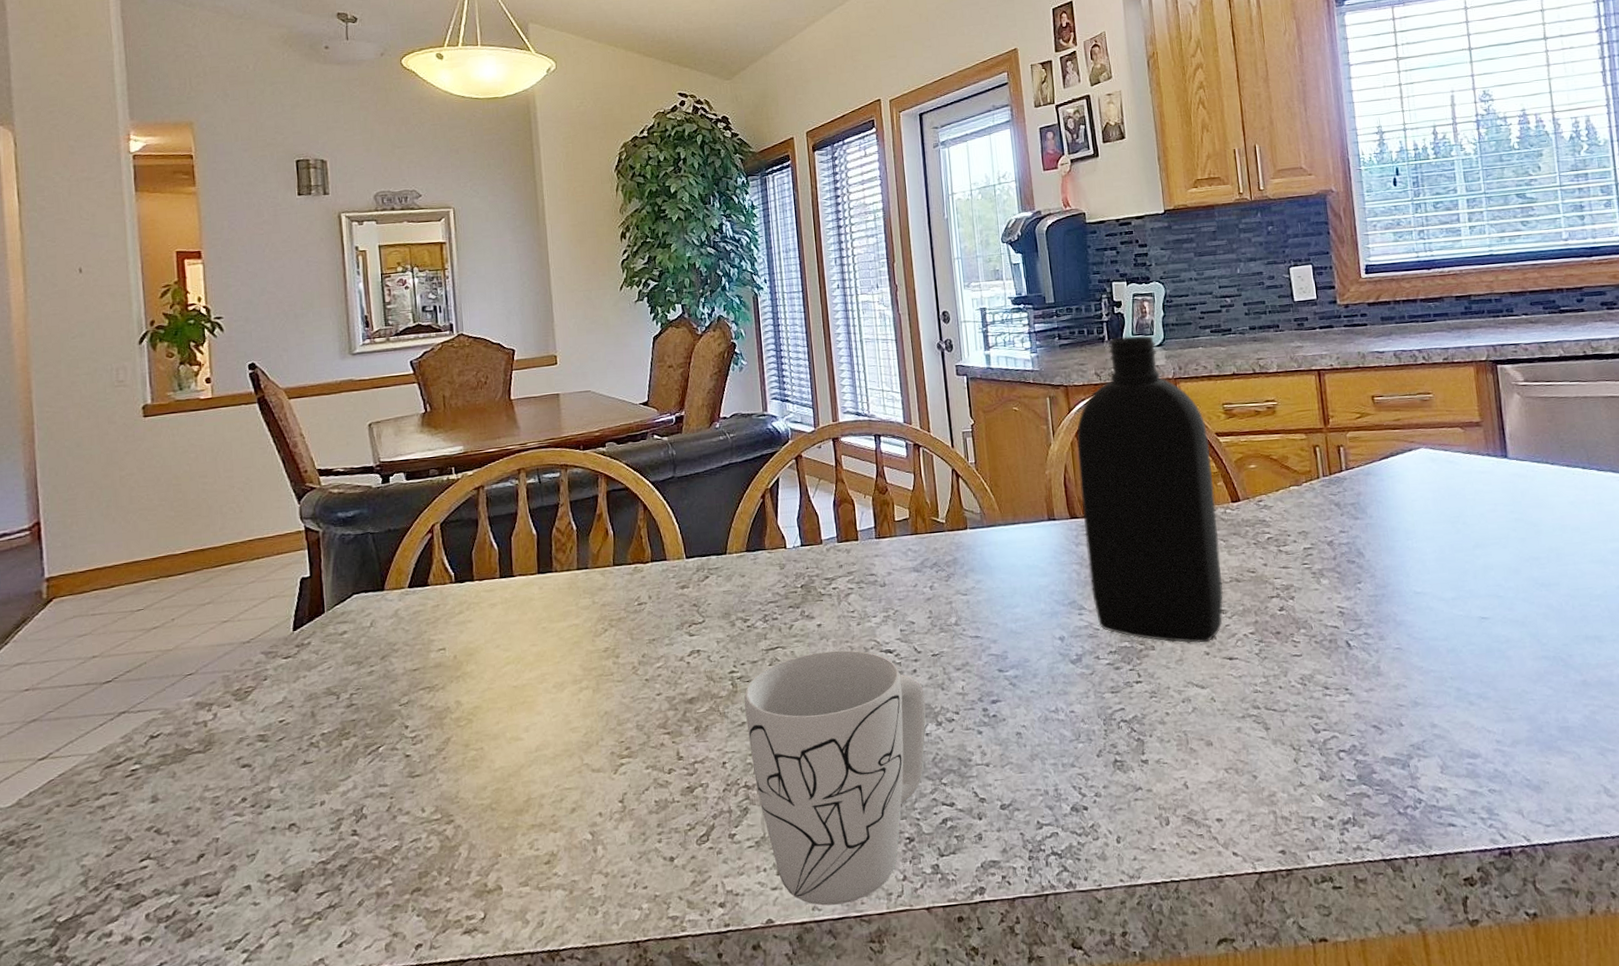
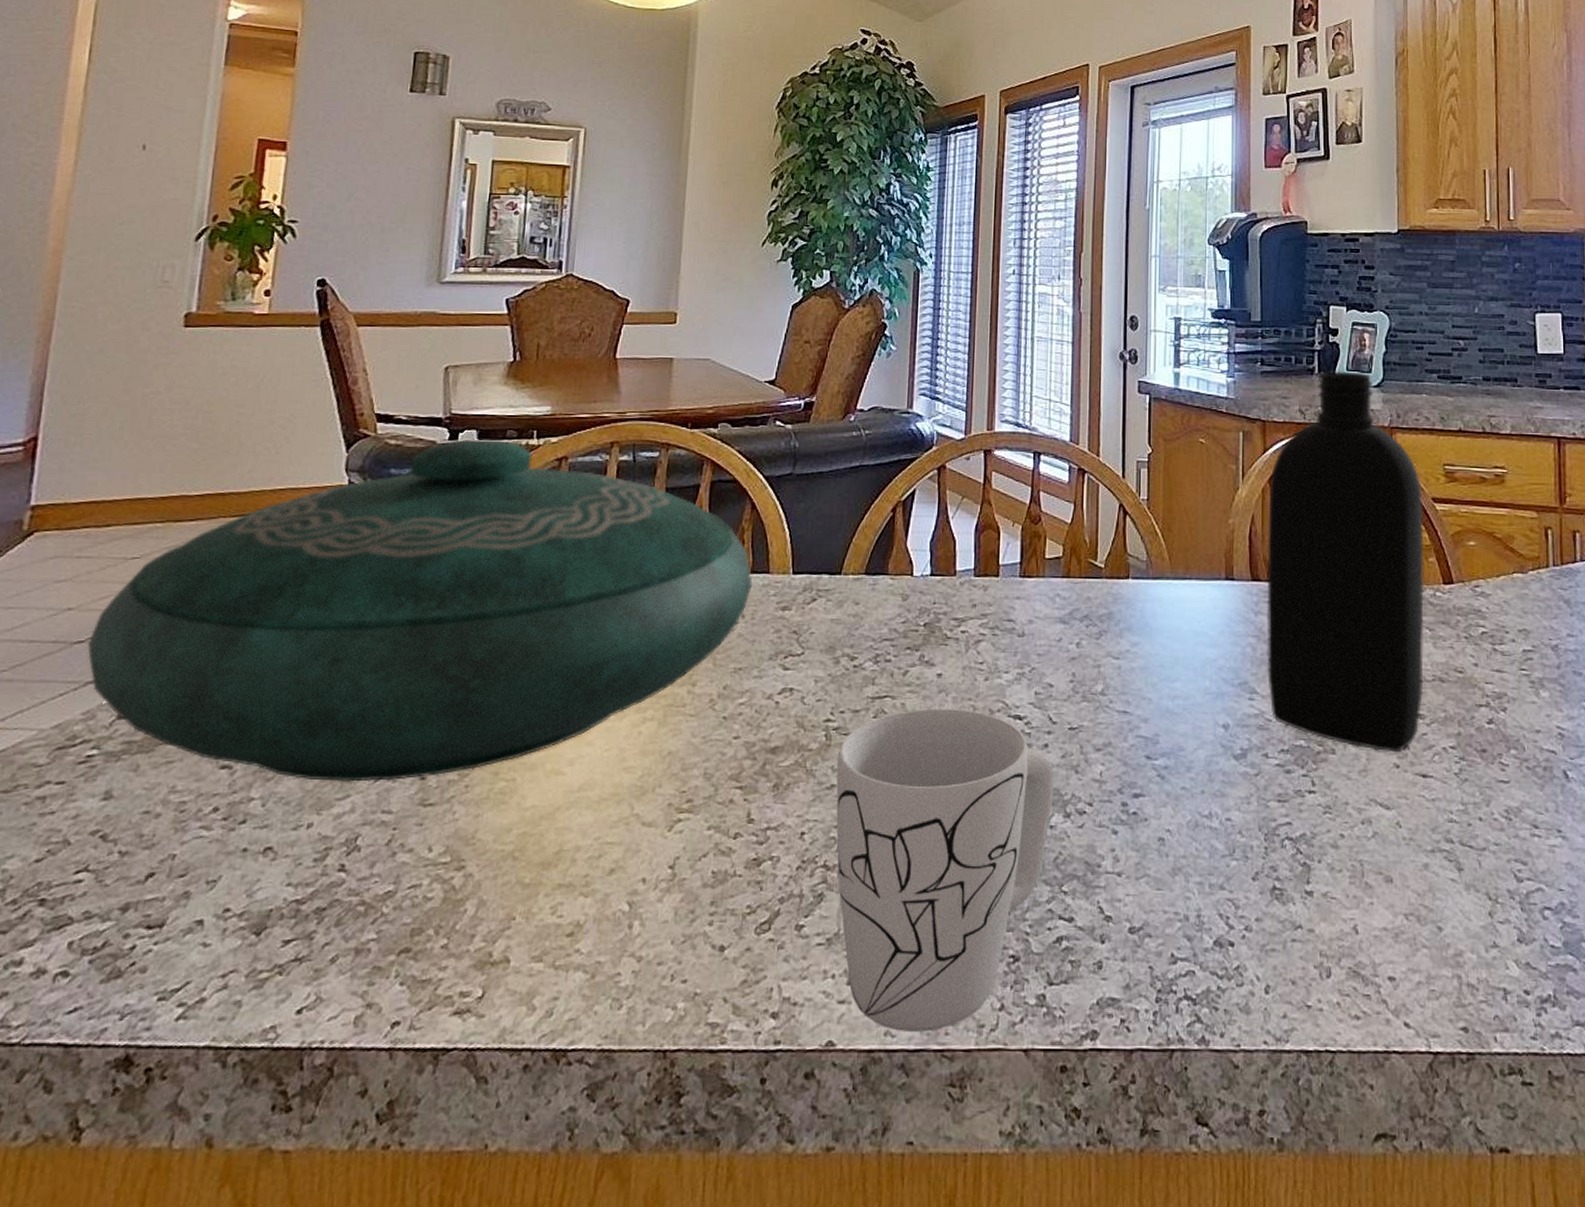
decorative bowl: none [115,478,654,768] -> present [88,438,753,782]

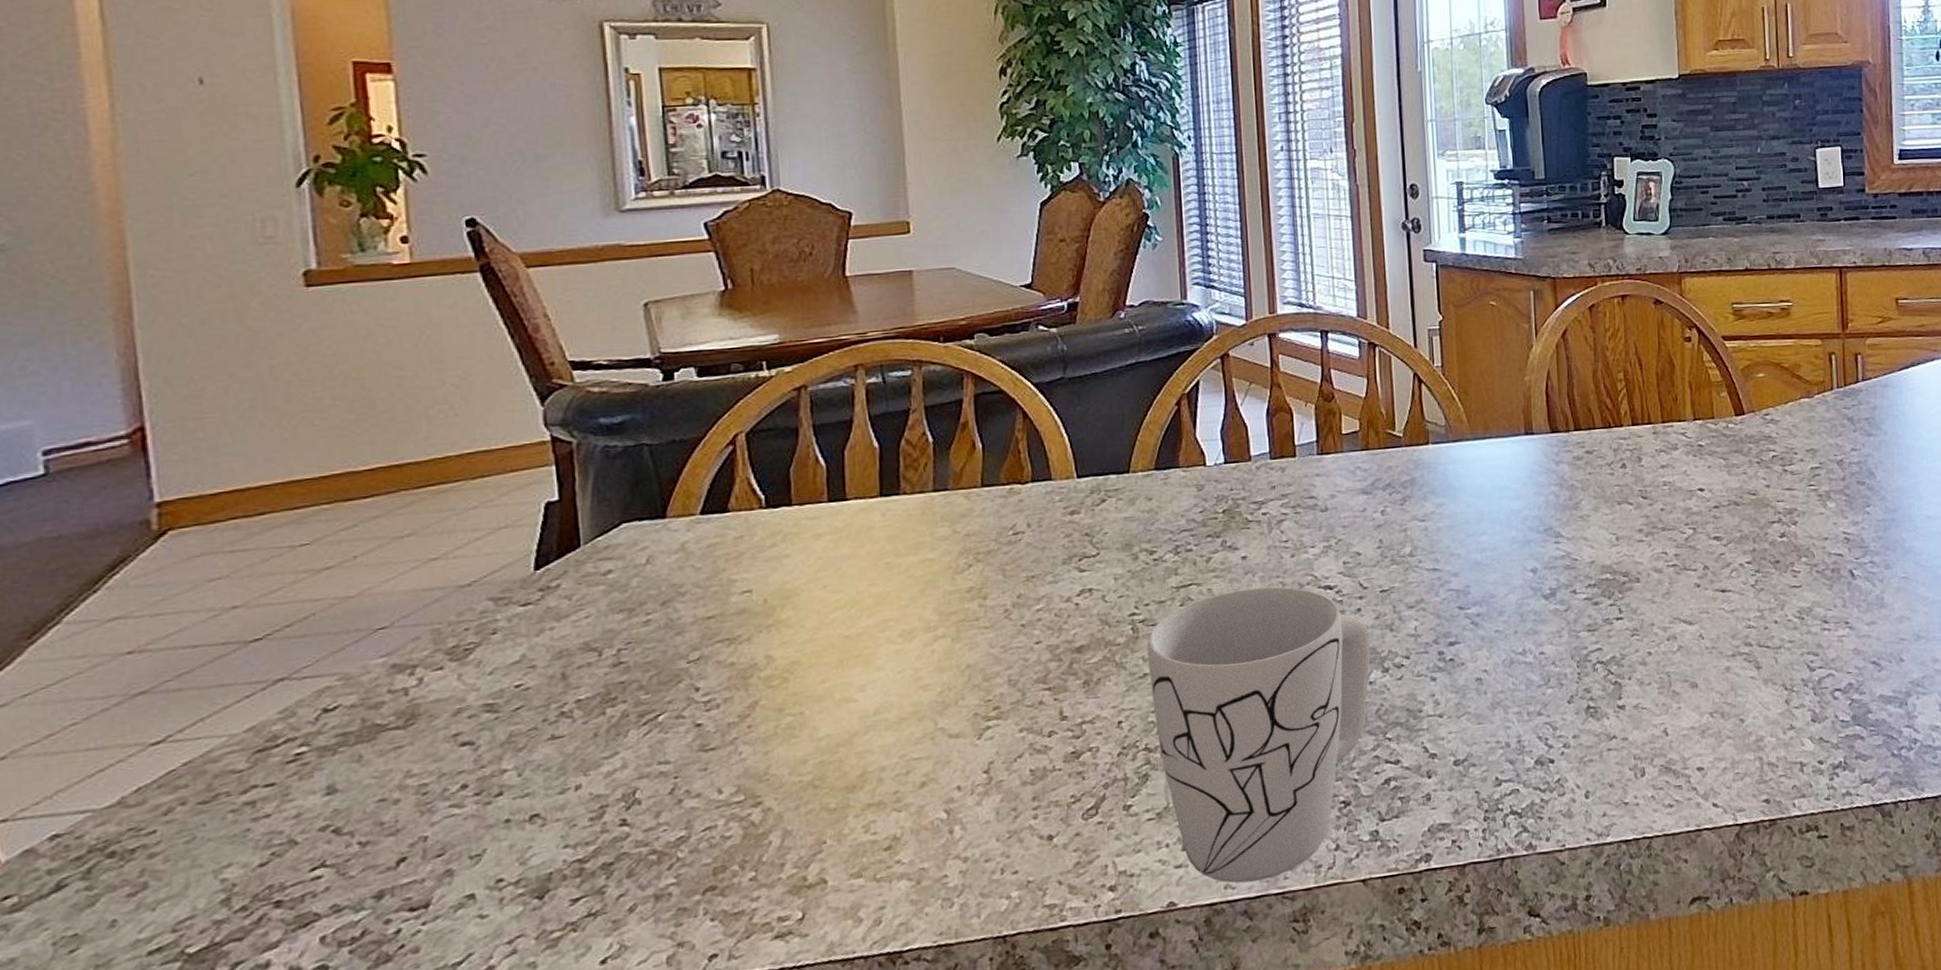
decorative bowl: present [88,438,753,782] -> none [267,375,1035,745]
bottle: present [1266,371,1425,753] -> none [1563,221,1720,575]

